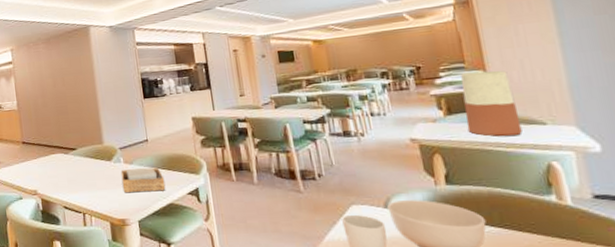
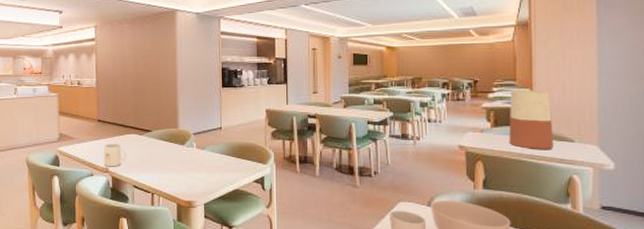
mug: none [30,165,54,189] -> present [103,144,126,167]
napkin holder: present [120,167,166,193] -> none [192,153,234,177]

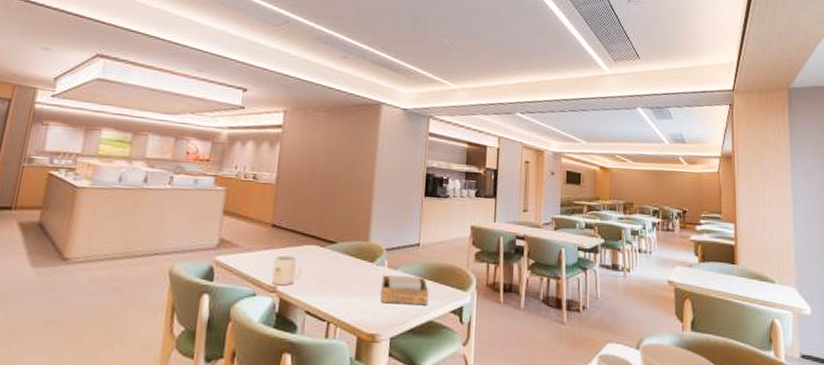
napkin holder: none [192,153,234,177] -> present [380,275,429,306]
vase: present [509,90,554,150] -> none [715,224,756,291]

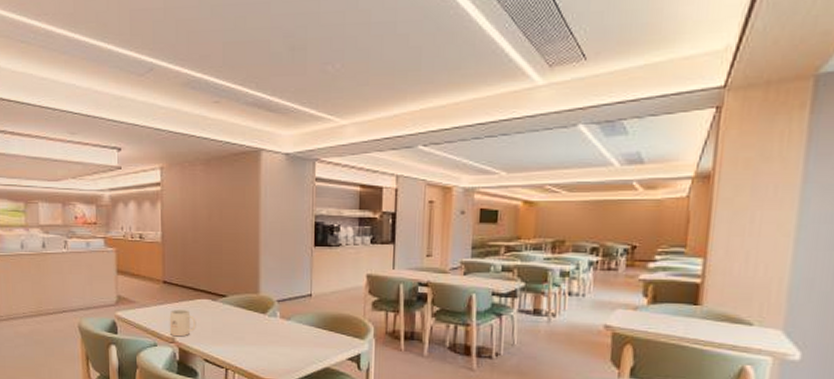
napkin holder: present [380,275,429,306] -> none [275,325,324,354]

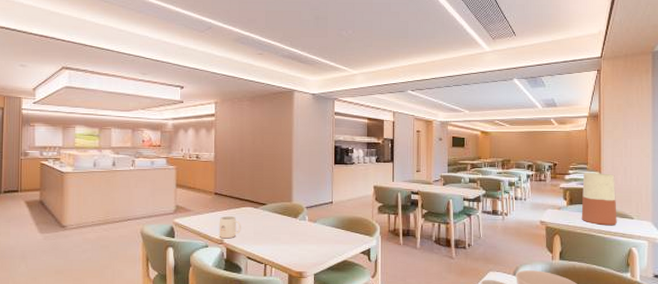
vase: none [668,259,729,335] -> present [581,173,617,226]

